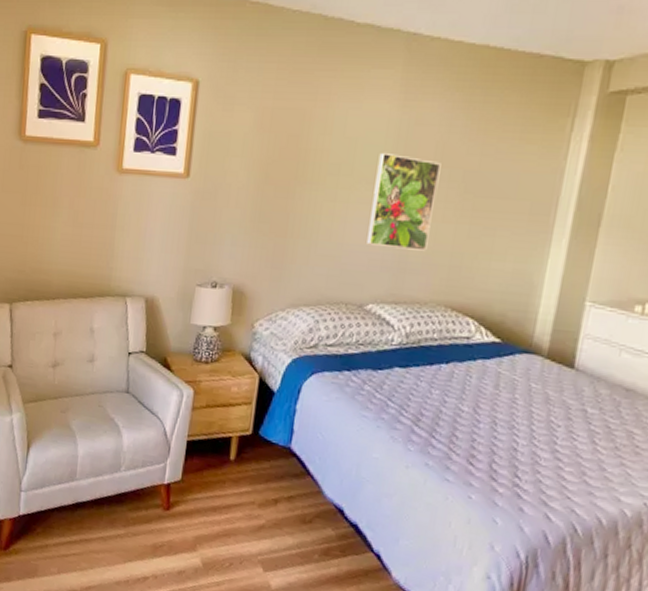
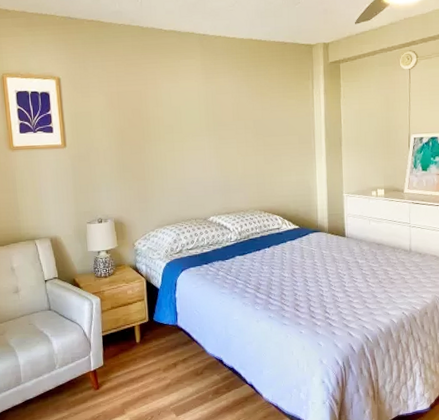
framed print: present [367,153,441,251] -> none [197,115,241,177]

